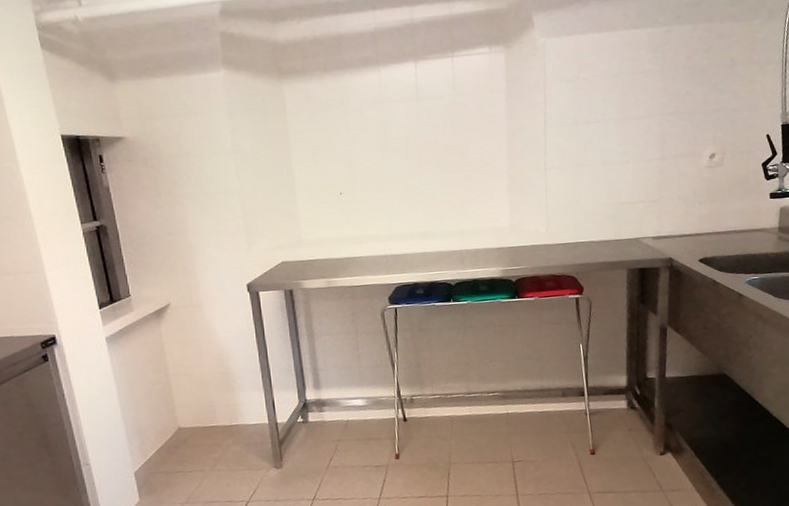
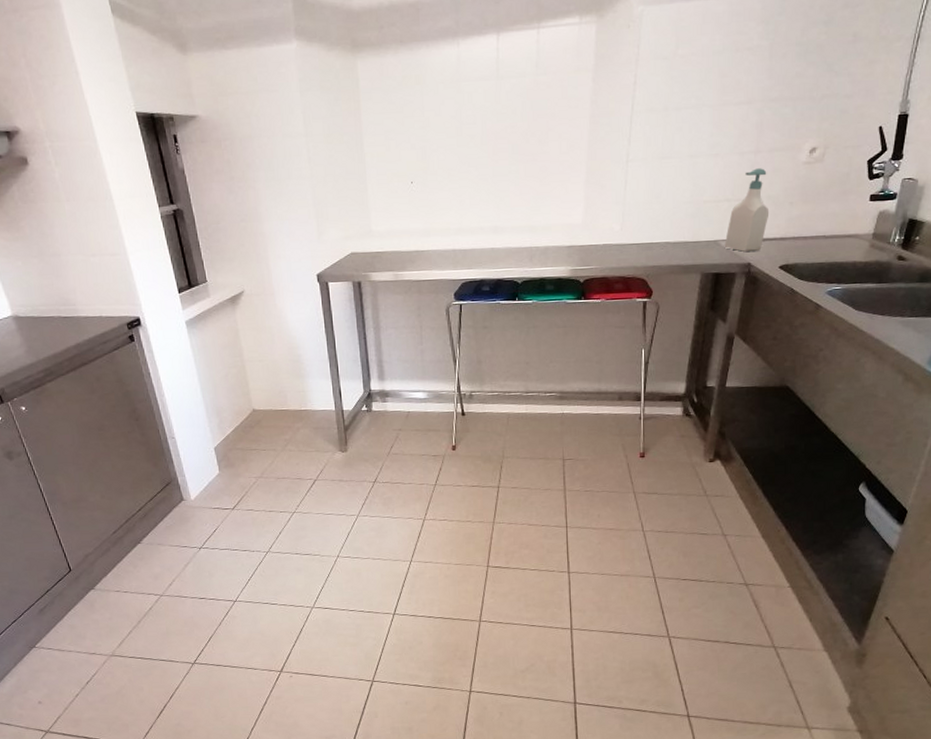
soap bottle: none [645,172,683,248] -> present [724,168,770,252]

